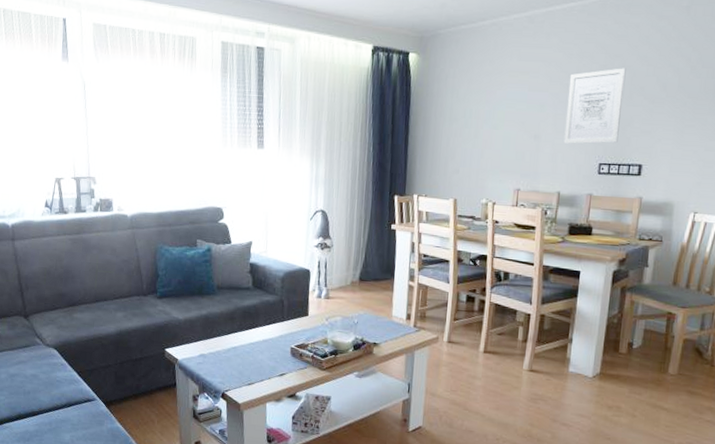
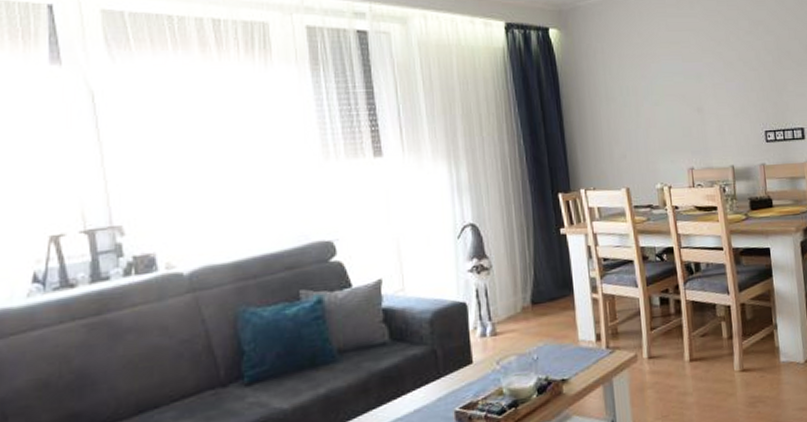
wall art: present [563,68,626,144] -> none [720,33,778,114]

